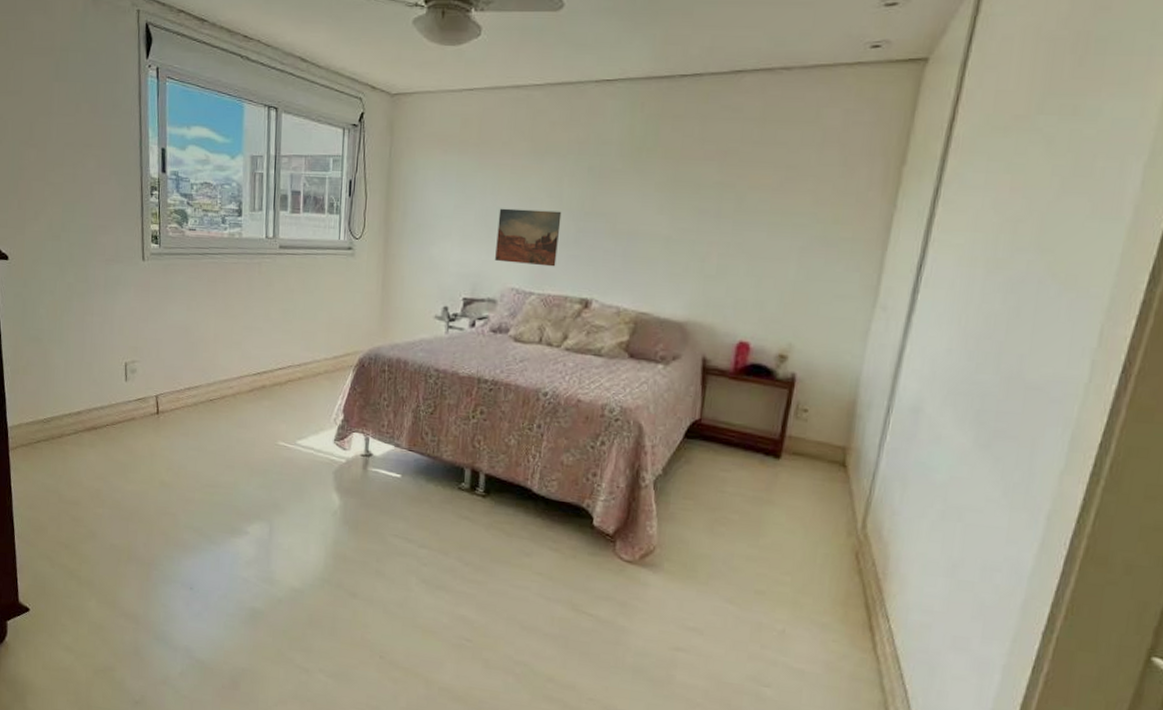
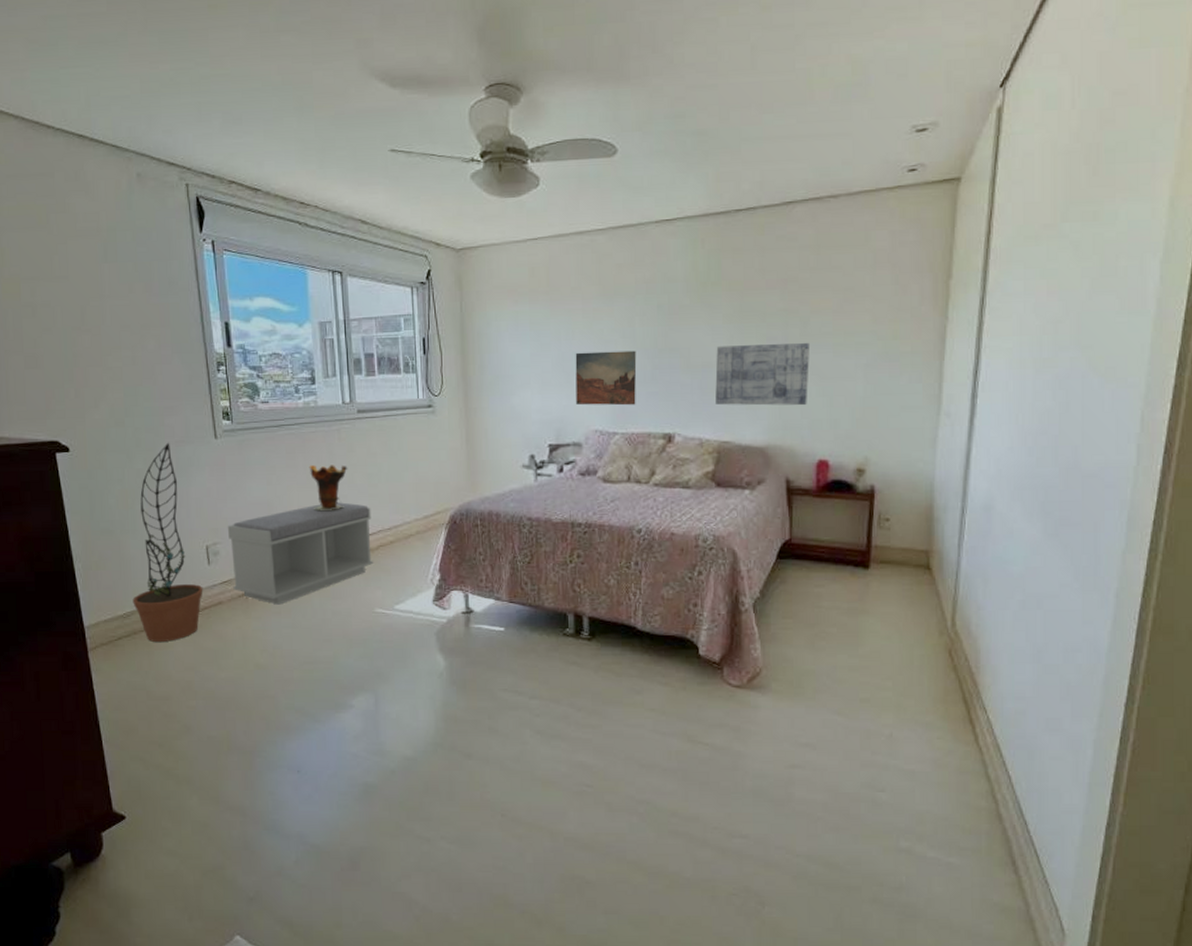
decorative plant: none [53,259,119,450] -> present [132,442,203,642]
bench: none [146,334,283,427] -> present [227,502,374,605]
decorative vase: none [228,295,265,342] -> present [309,465,348,510]
wall art: none [638,214,744,284] -> present [715,342,811,406]

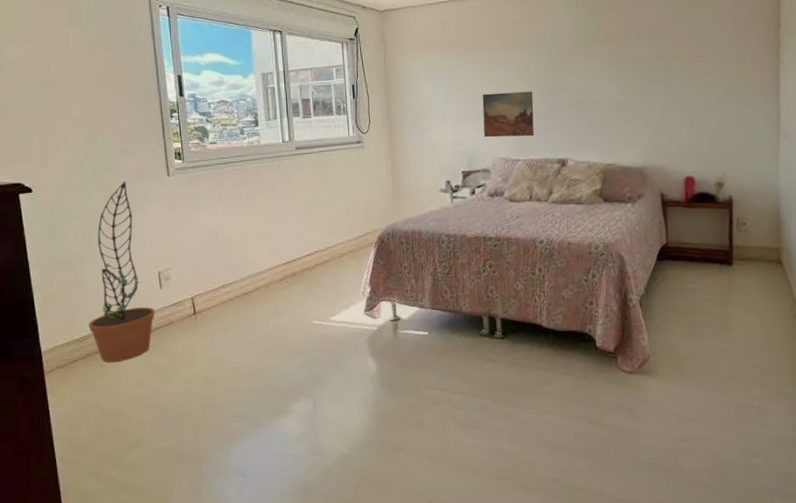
bench: present [227,502,374,605] -> none [178,228,312,322]
decorative vase: present [309,465,348,510] -> none [252,195,288,236]
wall art: present [715,342,811,406] -> none [598,81,674,134]

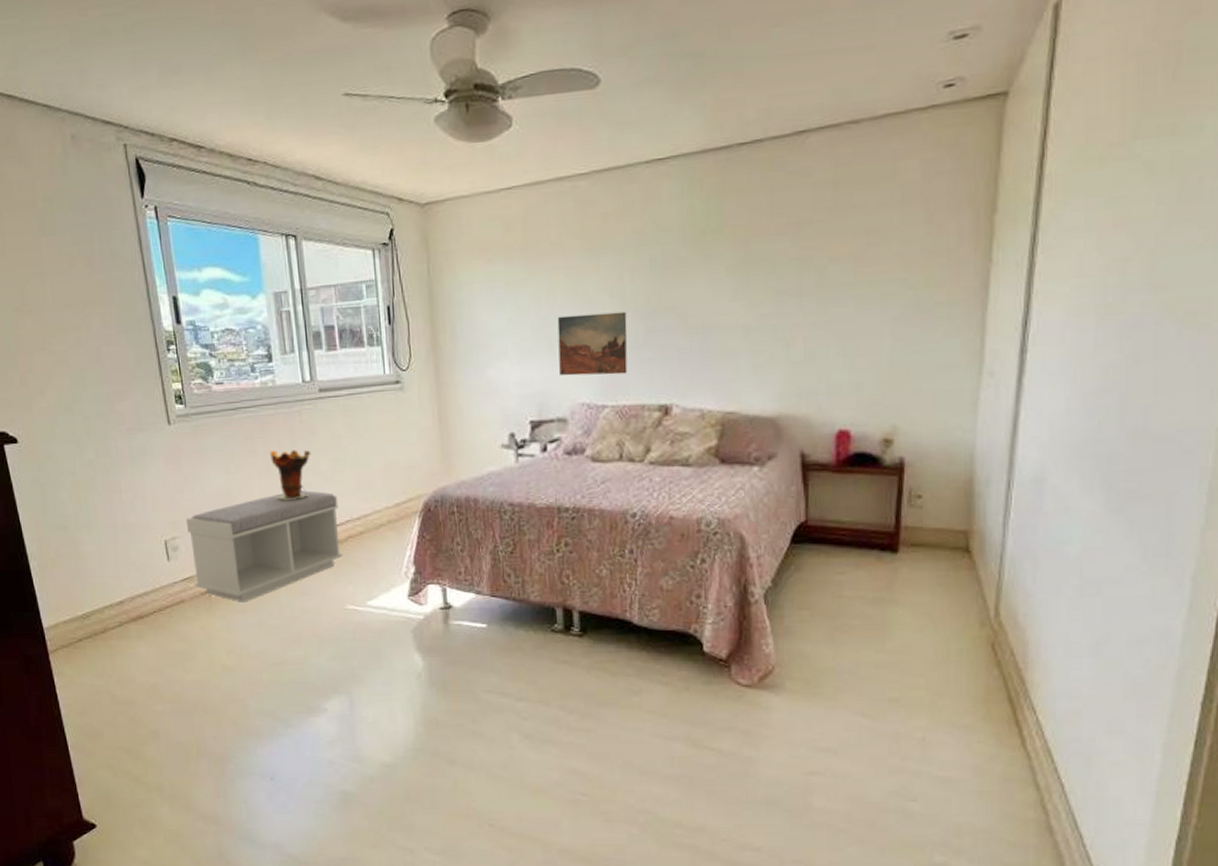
decorative plant: present [88,180,155,362] -> none [91,430,164,643]
bench: none [178,228,312,322] -> present [185,490,343,603]
decorative vase: none [252,195,288,236] -> present [269,450,311,500]

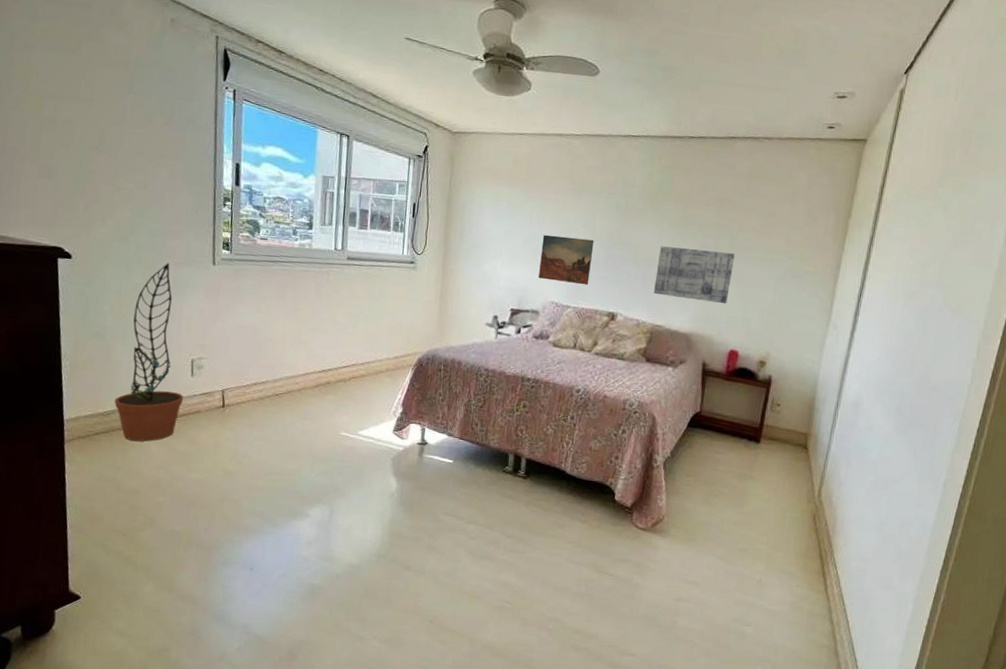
decorative plant: none [91,430,164,643] -> present [114,262,184,442]
bench: present [185,490,343,603] -> none [212,334,348,419]
decorative vase: present [269,450,311,500] -> none [295,300,332,342]
wall art: none [717,294,828,371] -> present [654,246,736,304]

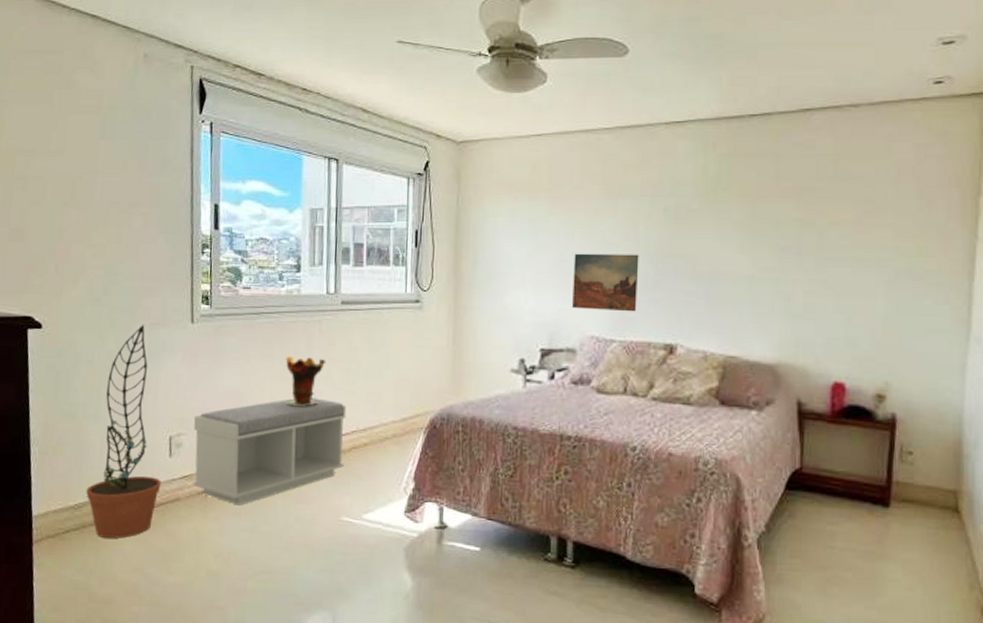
bench: none [212,334,348,419] -> present [193,398,347,506]
decorative vase: none [295,300,332,342] -> present [285,357,326,406]
wall art: present [654,246,736,304] -> none [722,254,827,323]

